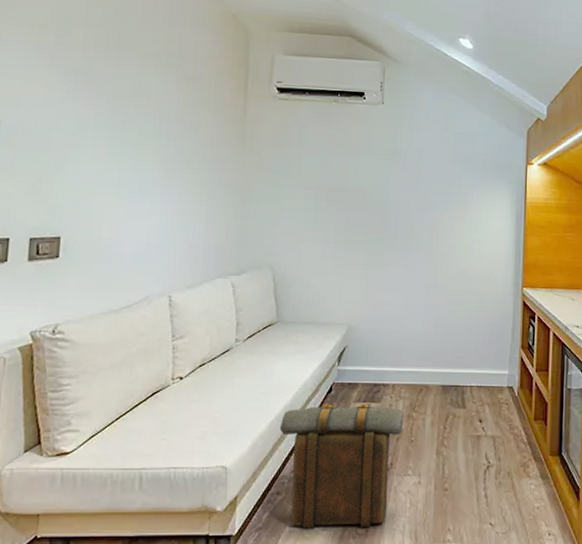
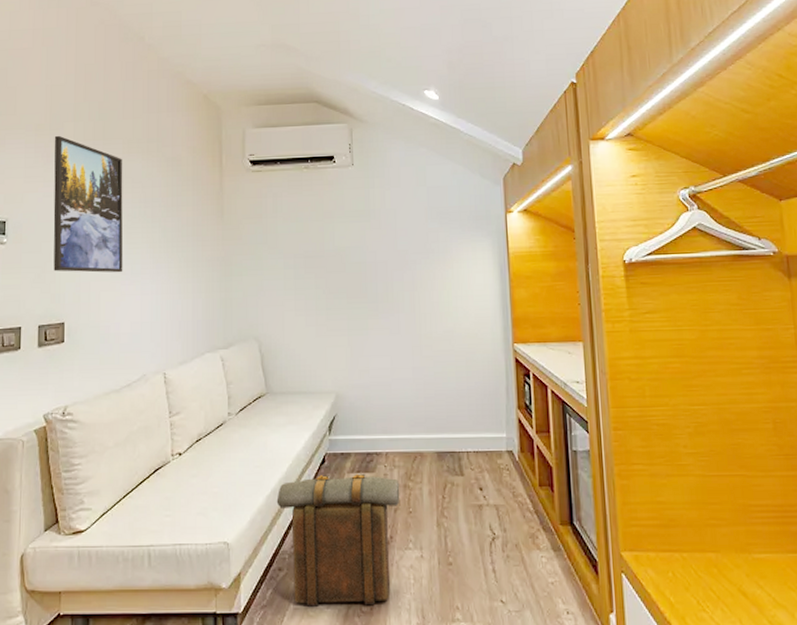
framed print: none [51,37,138,190] -> present [53,135,123,273]

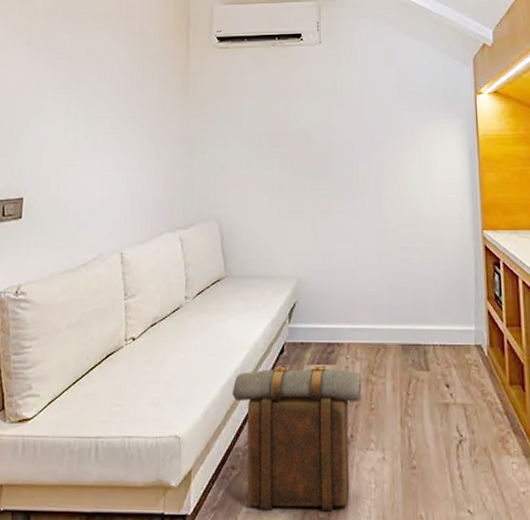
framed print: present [53,135,123,273] -> none [15,9,91,148]

